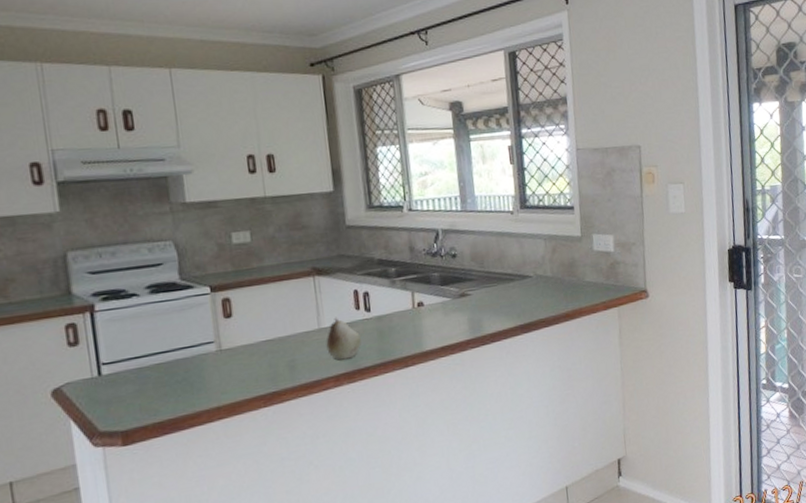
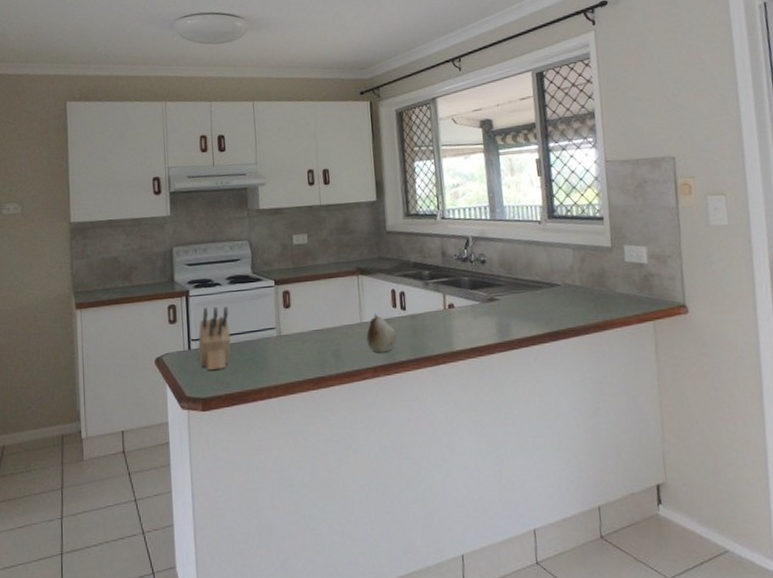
knife block: none [111,321,156,399] -> present [197,306,231,371]

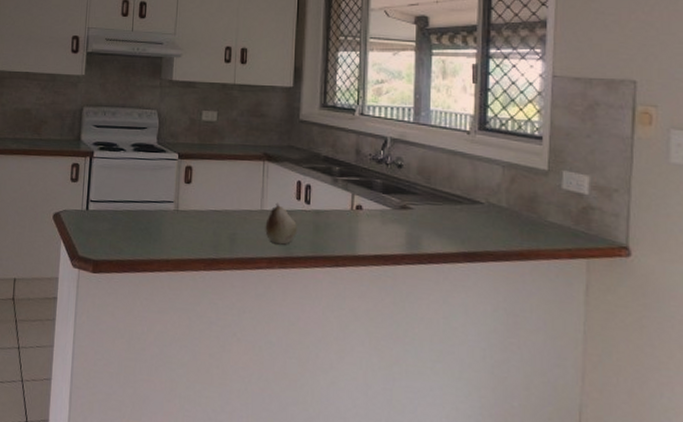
knife block: present [197,306,231,371] -> none [94,170,130,234]

